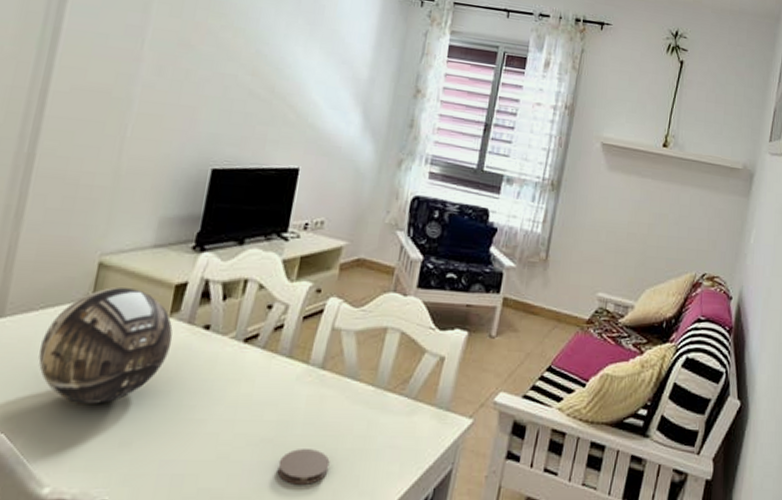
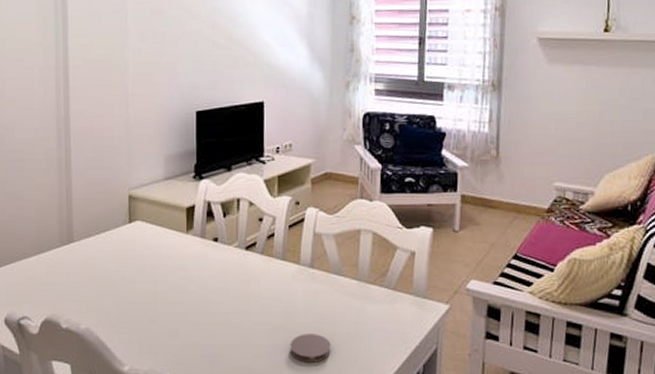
decorative bowl: present [38,287,173,404] -> none [102,214,192,303]

